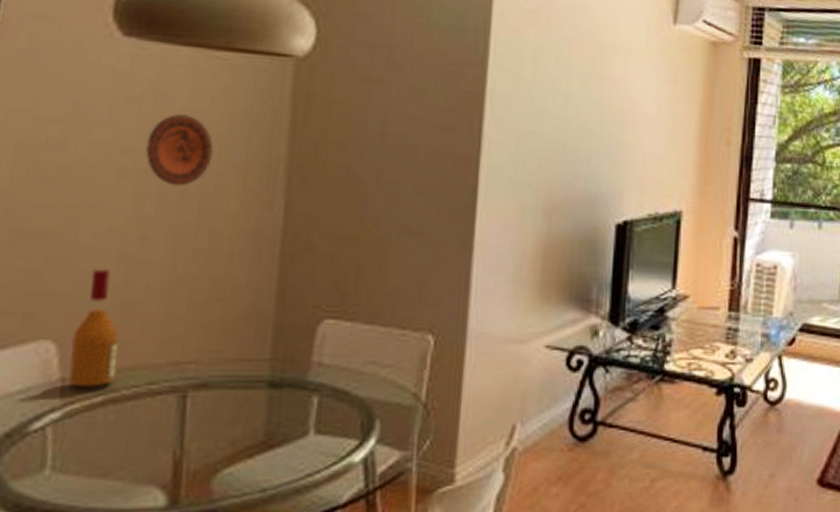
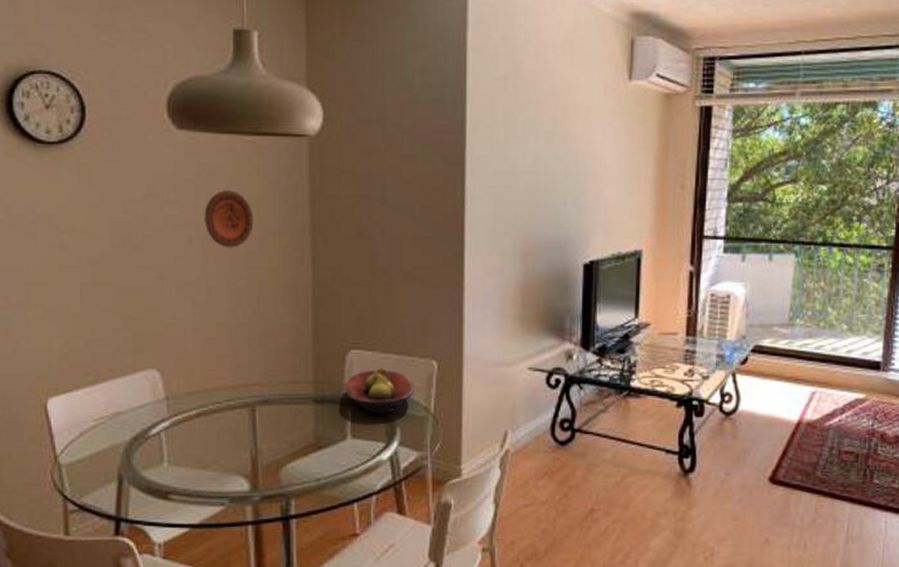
wine bottle: present [68,269,120,387] -> none [169,315,204,403]
fruit bowl: none [312,342,403,402] -> present [346,367,415,414]

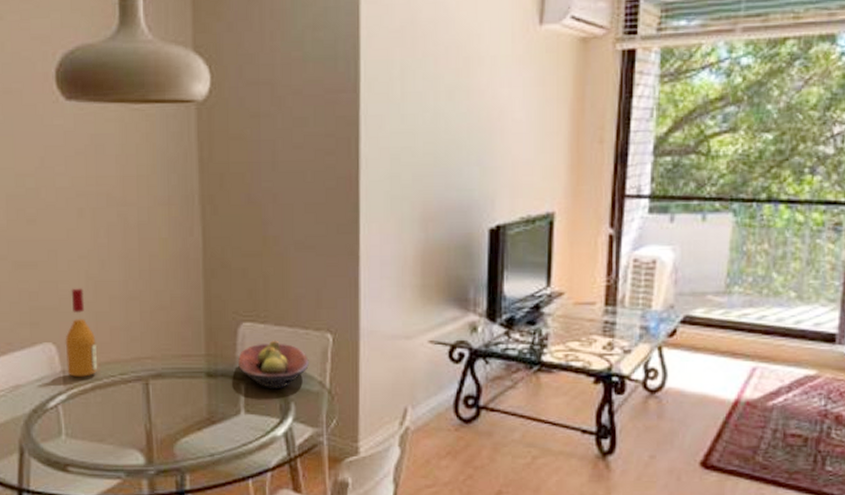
wine bottle: none [169,315,204,403] -> present [65,288,98,377]
decorative plate: present [204,189,254,248] -> none [94,159,143,220]

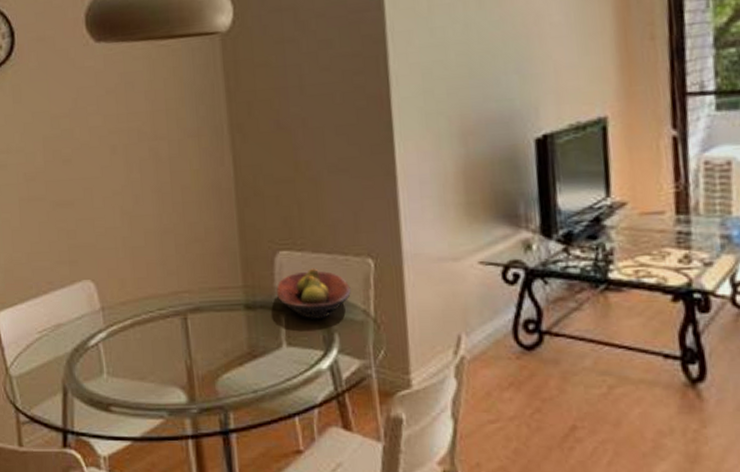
wine bottle: present [65,288,98,377] -> none [103,224,136,314]

